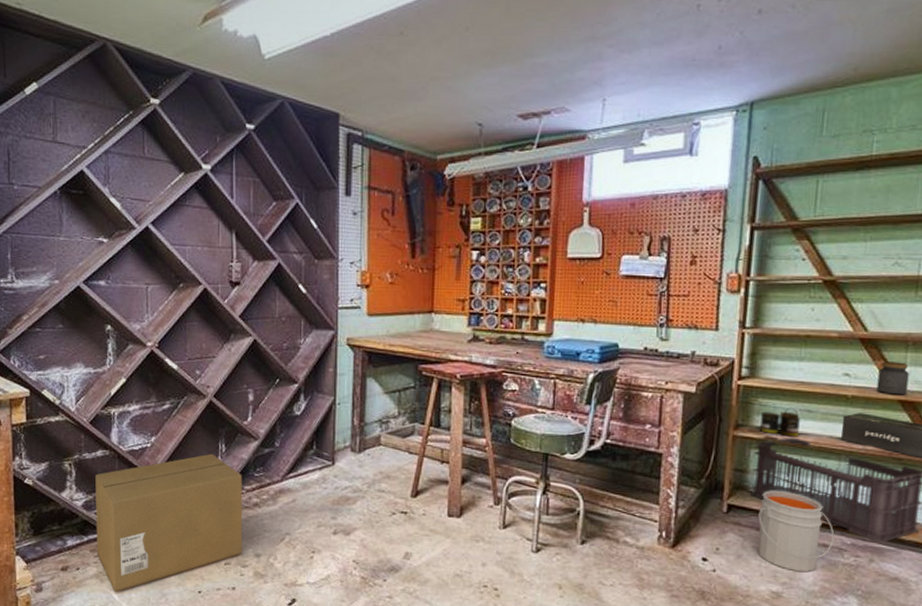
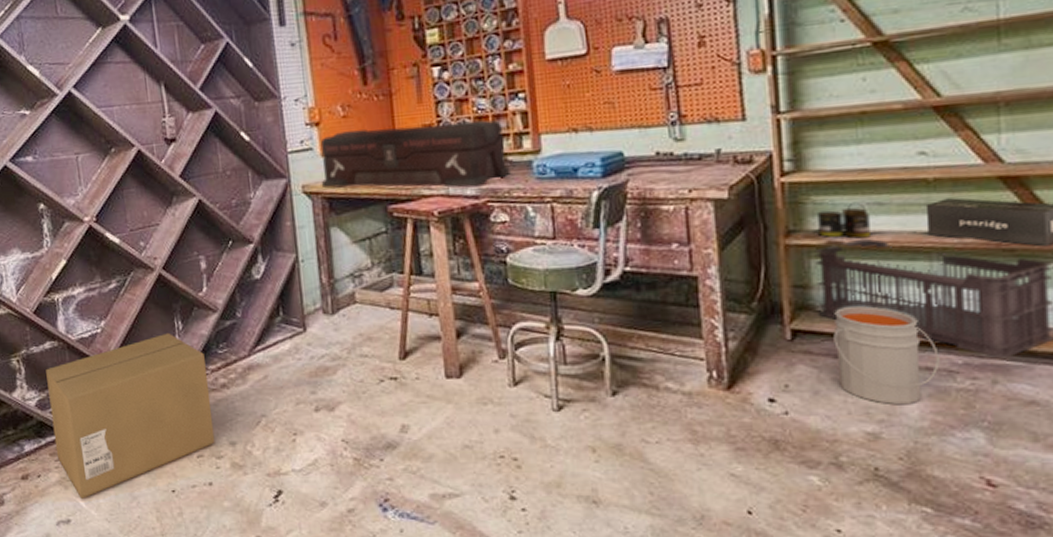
toolbox: none [364,296,525,358] -> present [320,119,511,189]
jar: present [876,361,910,395] -> none [964,128,1008,172]

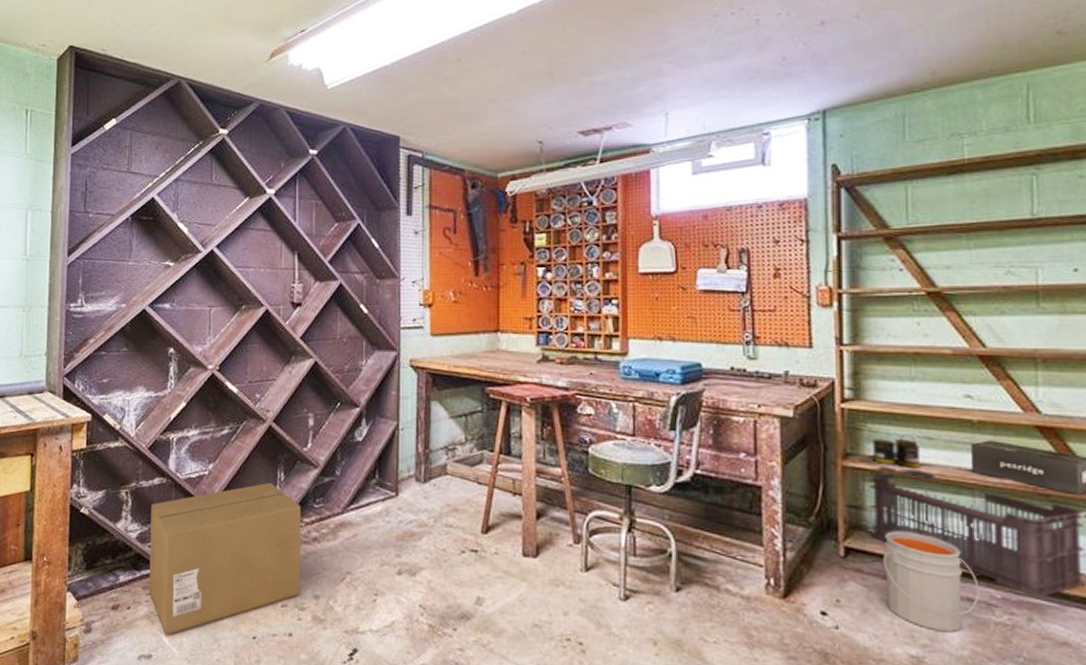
toolbox: present [320,119,511,189] -> none [427,315,599,380]

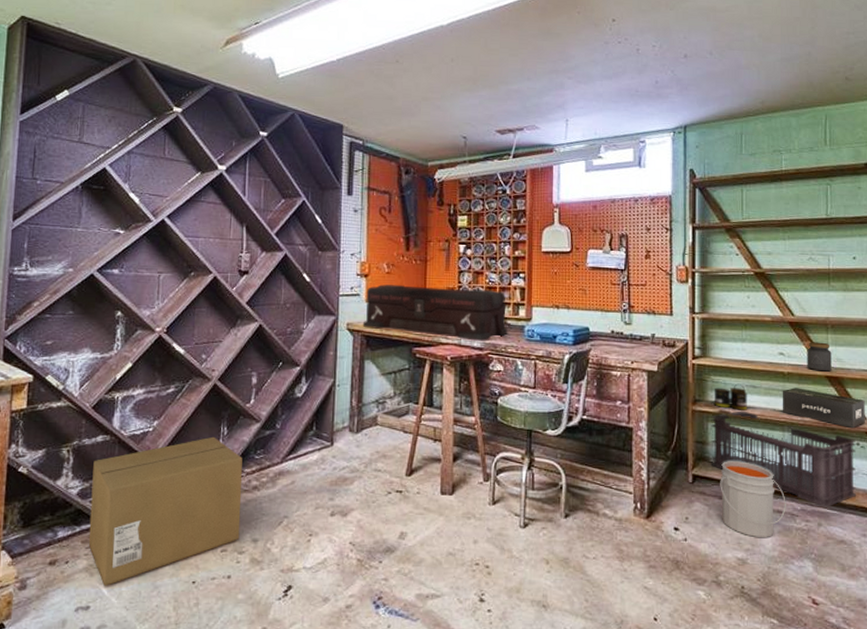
toolbox: none [427,315,599,380] -> present [362,284,508,341]
jar: none [1006,381,1044,420] -> present [807,342,832,372]

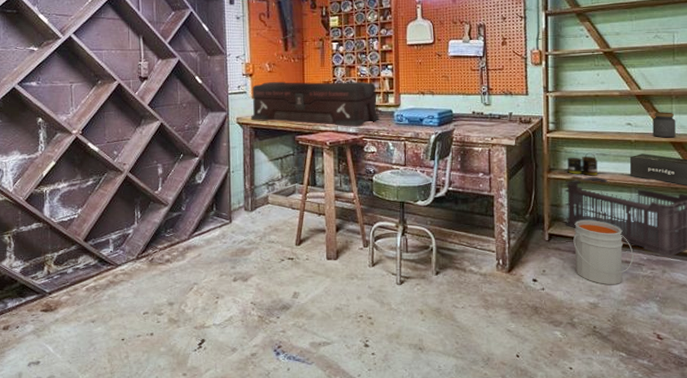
box: present [88,436,242,586] -> none [31,220,158,345]

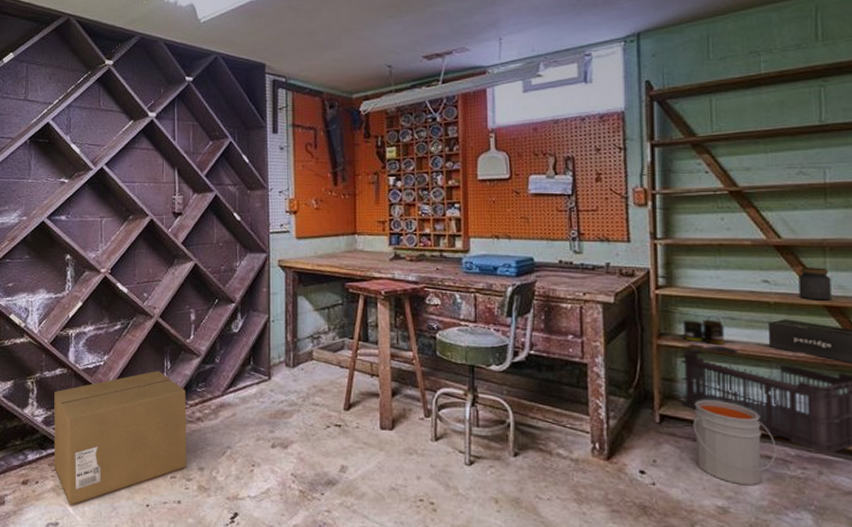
box: none [31,220,158,345] -> present [54,370,187,505]
toolbox: present [250,81,379,127] -> none [294,221,444,275]

